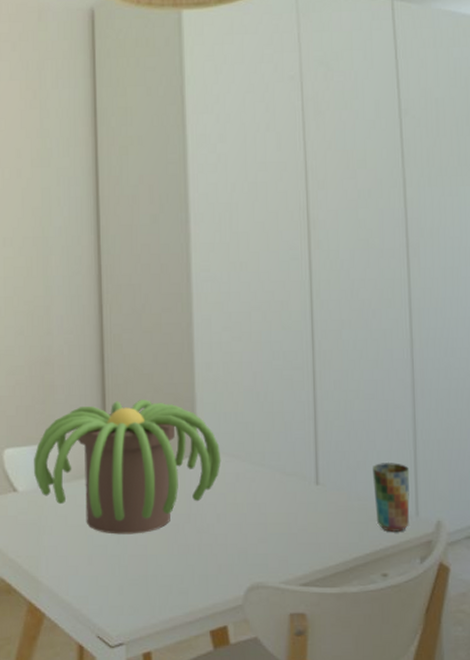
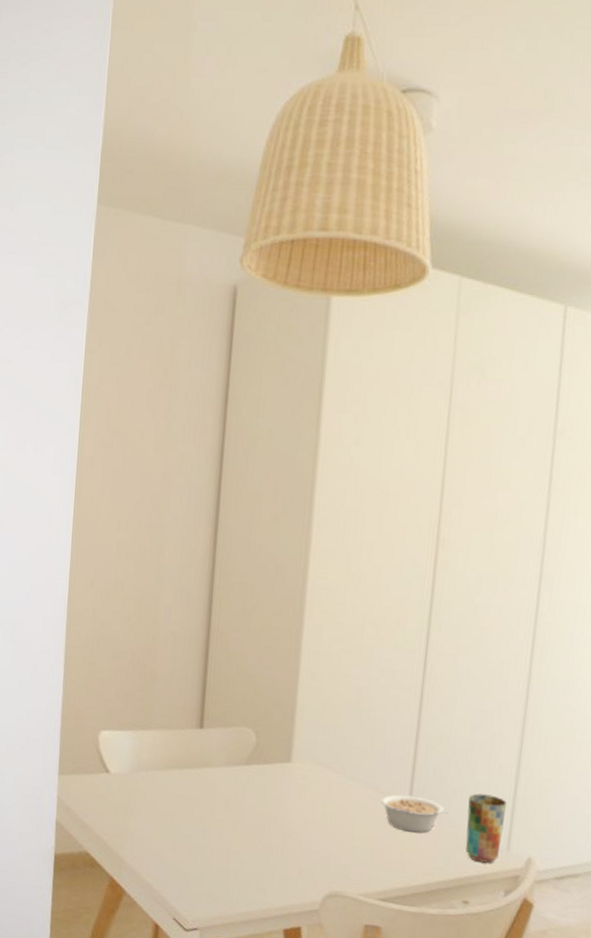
plant: present [34,399,221,535] -> none [127,698,316,829]
legume: none [288,474,354,511] -> present [380,794,448,833]

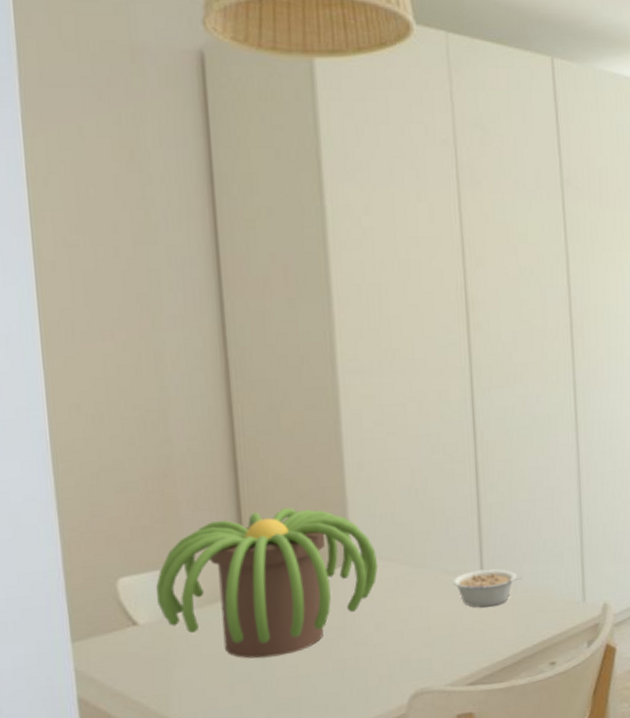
plant: none [127,698,316,829] -> present [156,507,378,659]
cup: present [465,793,508,863] -> none [539,550,577,620]

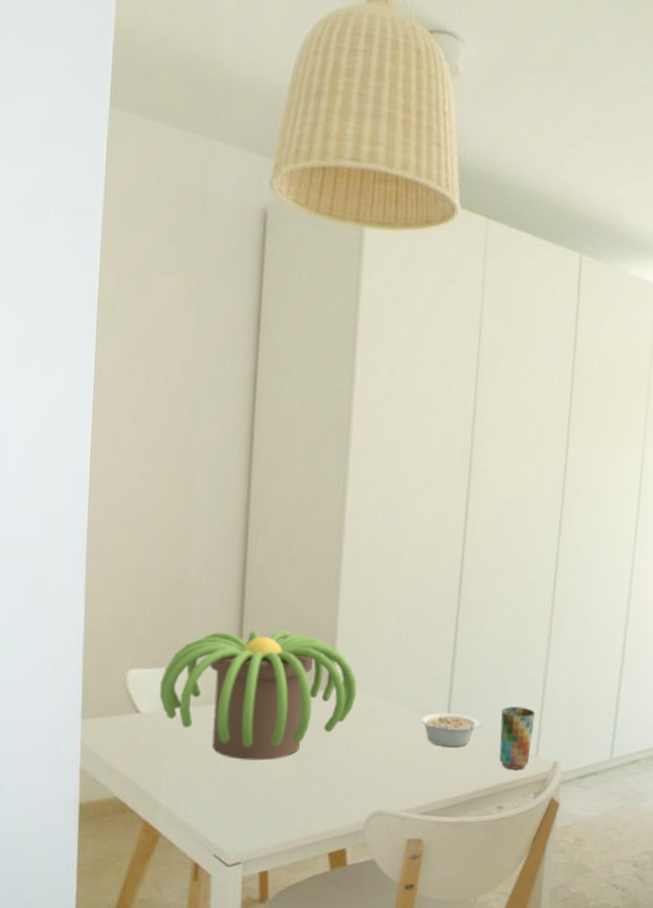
cup: none [539,550,577,620] -> present [499,705,536,769]

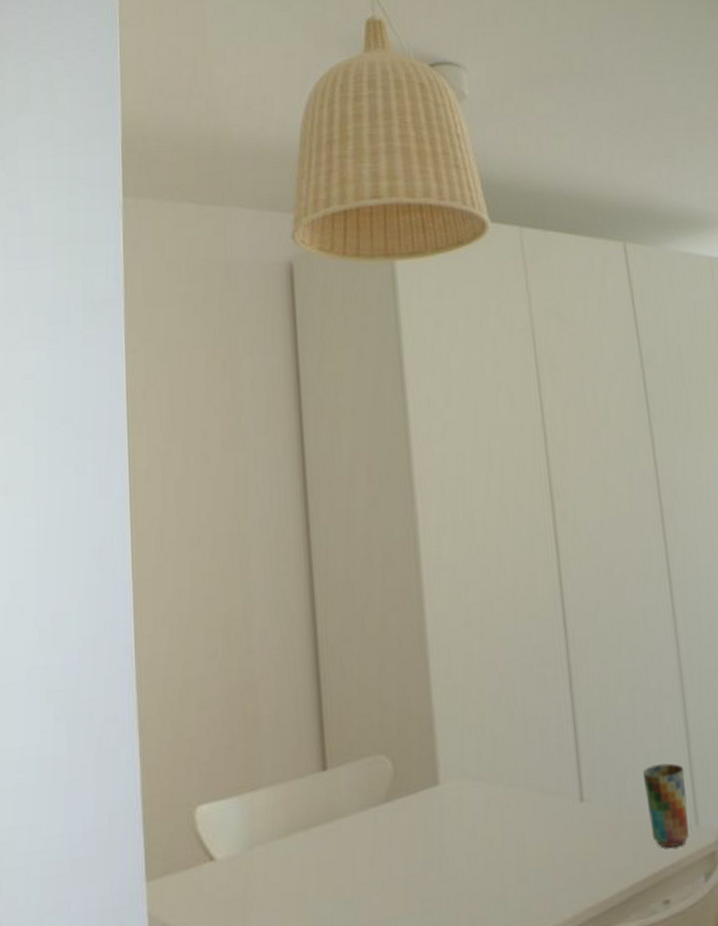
plant: present [160,630,357,761] -> none [235,721,468,899]
legume: present [420,712,483,747] -> none [548,787,624,834]

